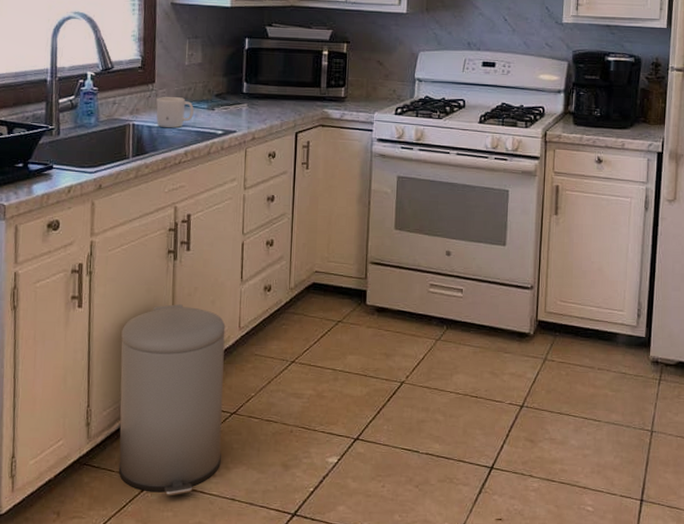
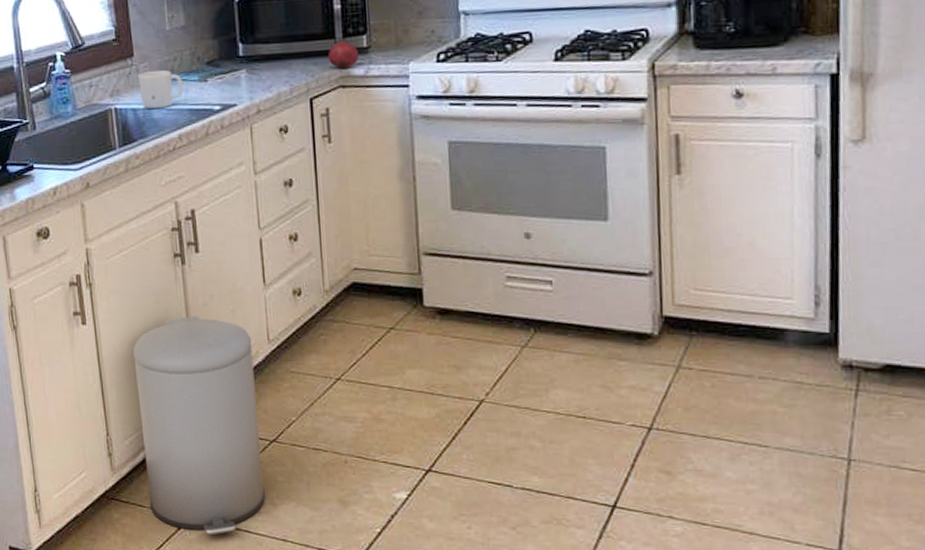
fruit: none [314,88,337,111] -> present [328,38,359,68]

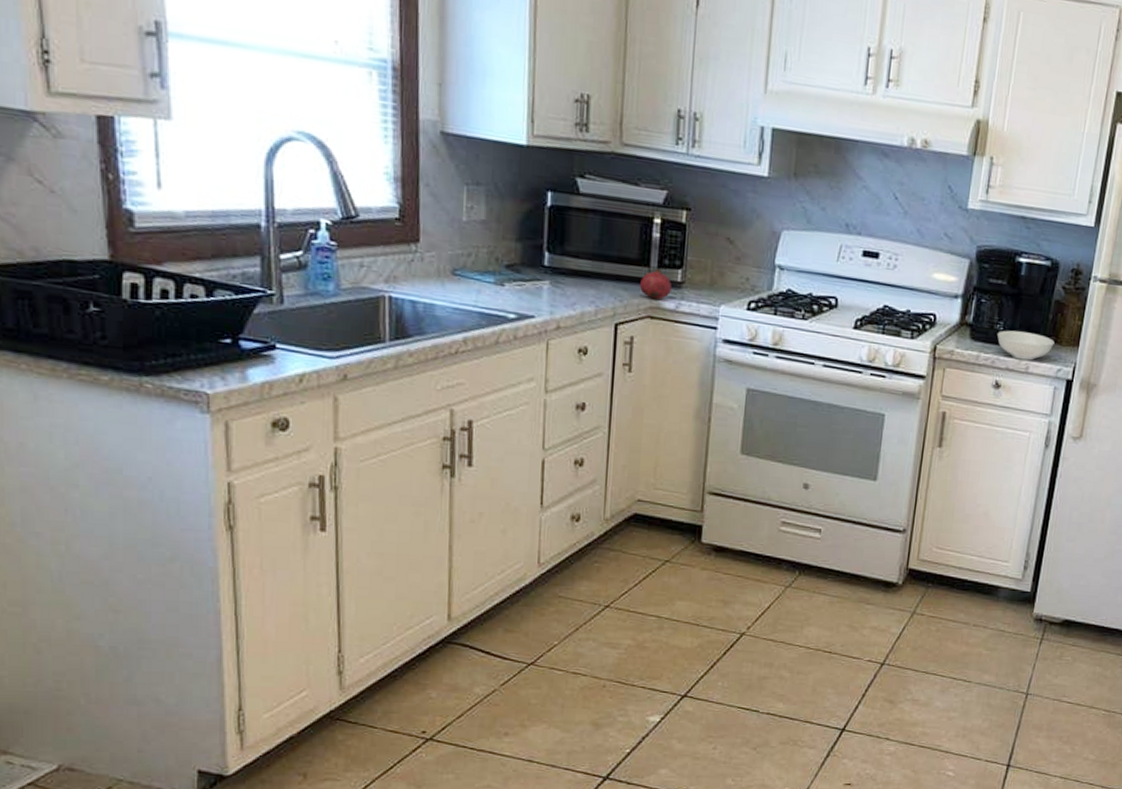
pedal bin: present [133,316,265,536] -> none [381,532,521,757]
mug: present [138,70,183,109] -> none [422,262,475,306]
bowl: none [727,27,805,61] -> present [996,330,1055,361]

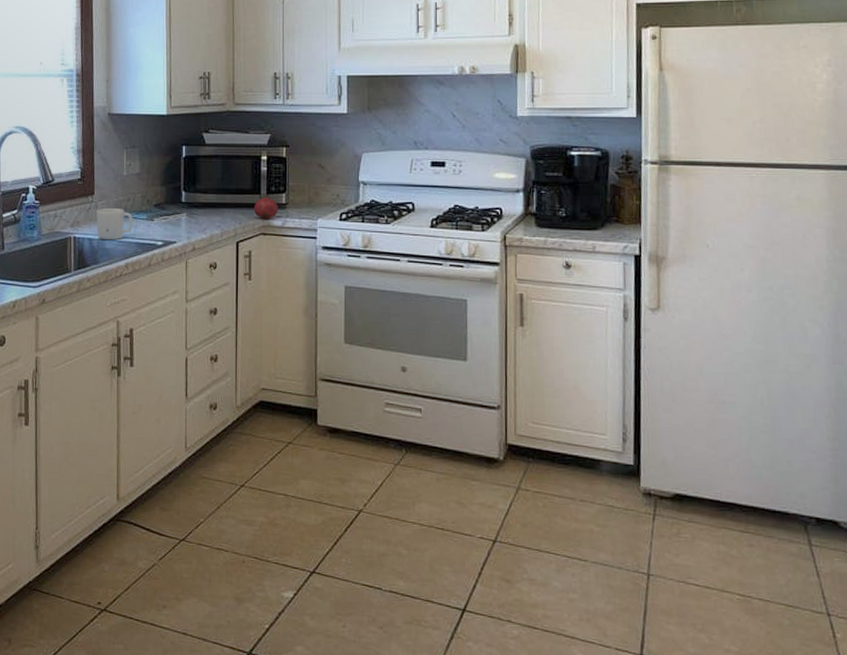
mug: none [422,262,475,306] -> present [96,208,133,240]
bowl: present [996,330,1055,361] -> none [560,215,617,241]

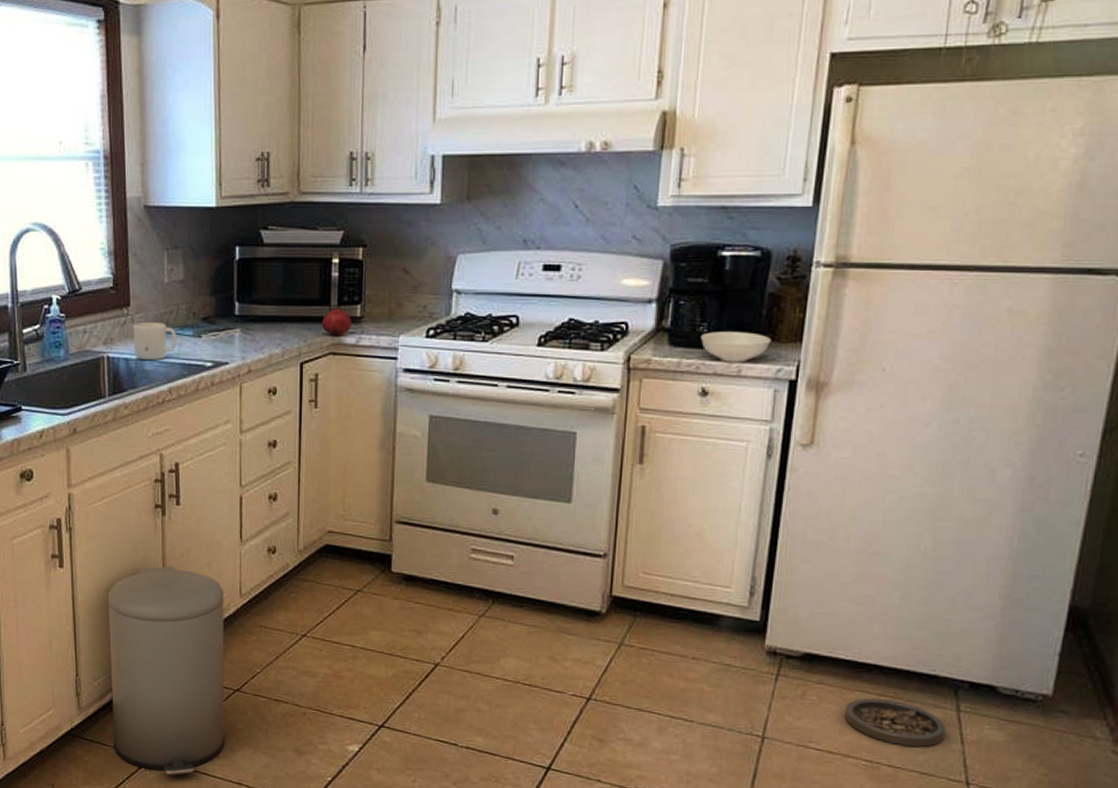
pedal bin: none [67,423,172,628] -> present [108,566,225,776]
bowl: none [560,215,617,241] -> present [700,331,771,363]
pet bowl: none [715,534,803,581] -> present [845,698,946,748]

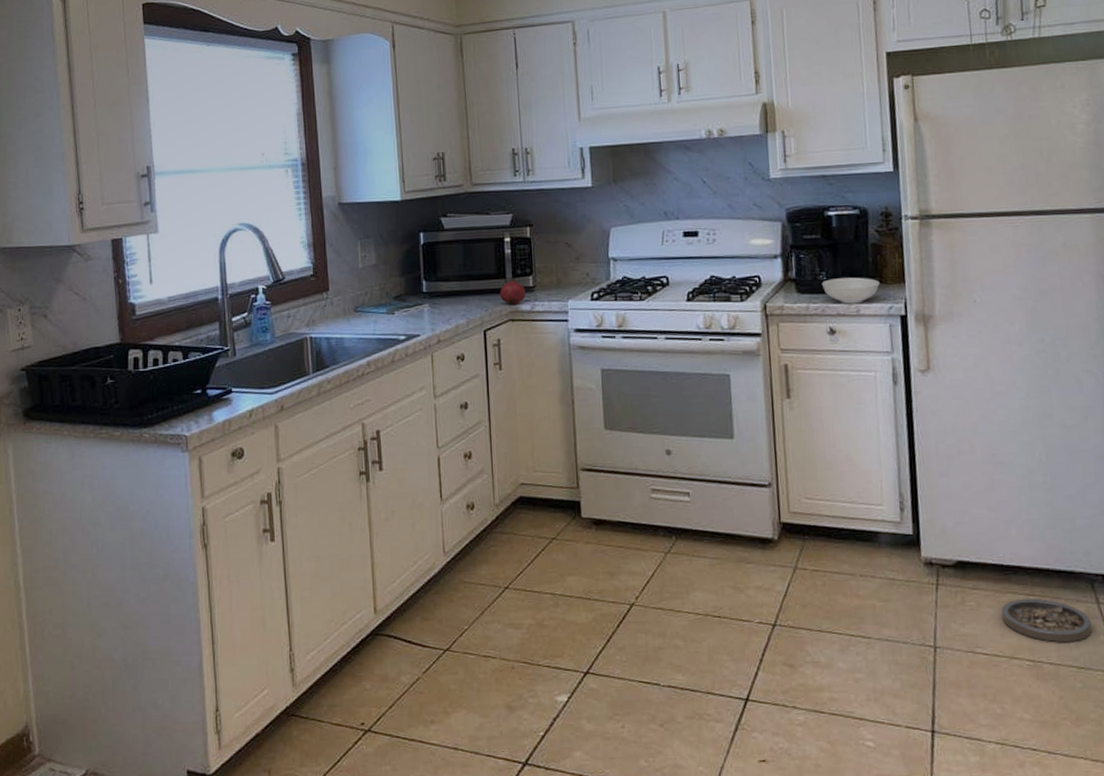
pedal bin: present [108,566,225,776] -> none [318,531,438,748]
mug: present [133,323,177,361] -> none [332,303,373,339]

